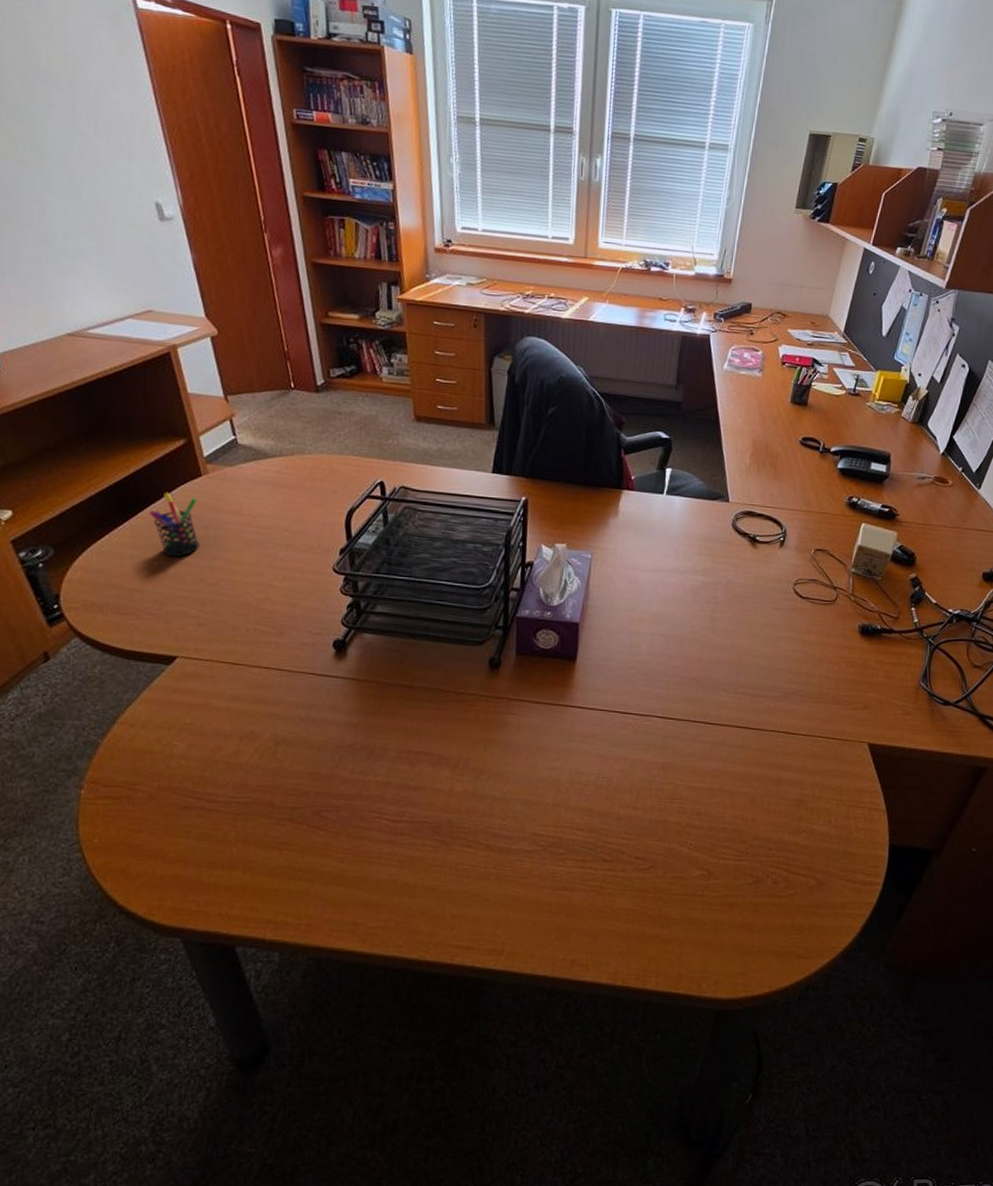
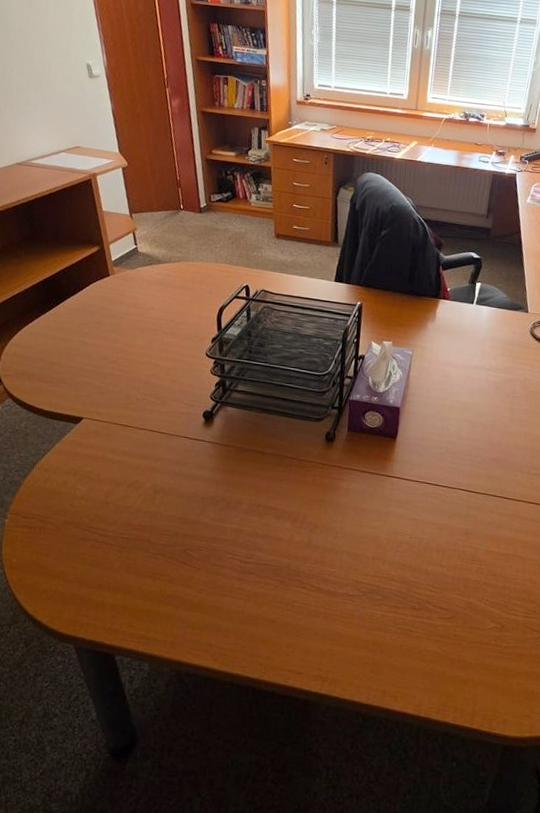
pen holder: present [149,493,199,557] -> none [69,288,105,339]

